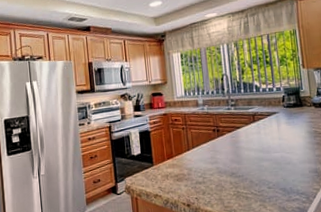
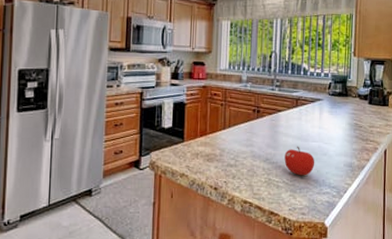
fruit: none [249,158,280,186] -> present [284,146,315,176]

